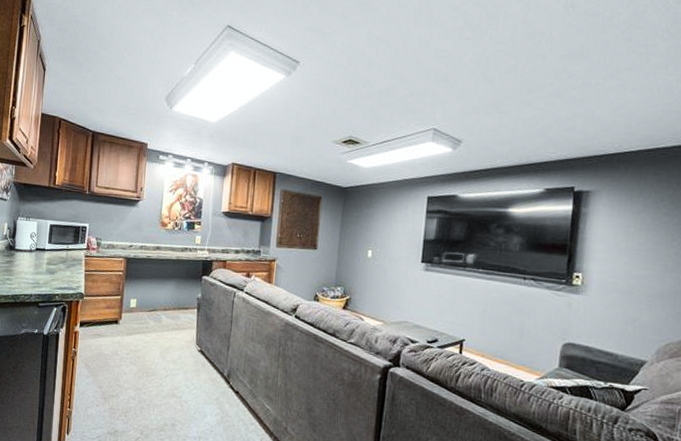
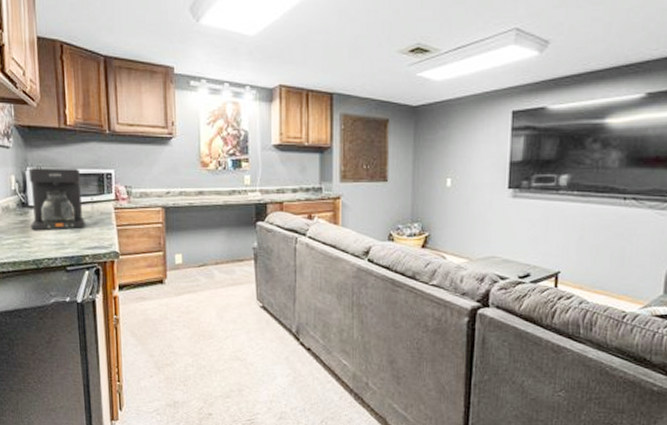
coffee maker: none [14,217,61,271] -> present [28,167,85,231]

